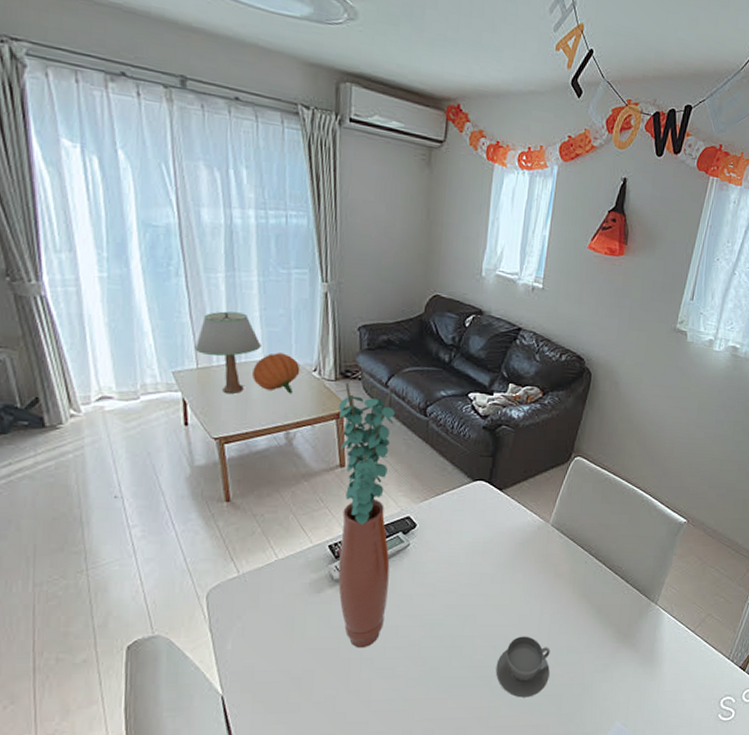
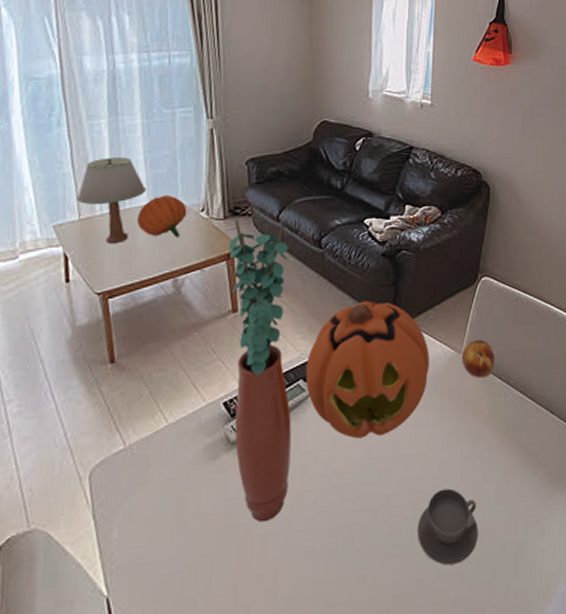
decorative pumpkin: none [405,468,520,587] -> present [306,301,429,439]
fruit: none [549,513,581,546] -> present [461,340,496,378]

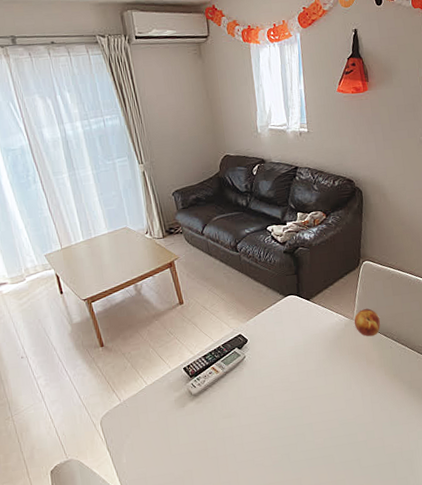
table lamp: present [76,157,146,243] -> none [56,200,104,264]
decorative pumpkin: present [137,195,187,238] -> none [101,224,136,255]
vase: present [229,220,291,522] -> none [169,237,238,447]
decorative pumpkin: present [306,301,429,439] -> none [238,287,330,386]
teacup: present [417,488,478,566] -> none [335,416,381,470]

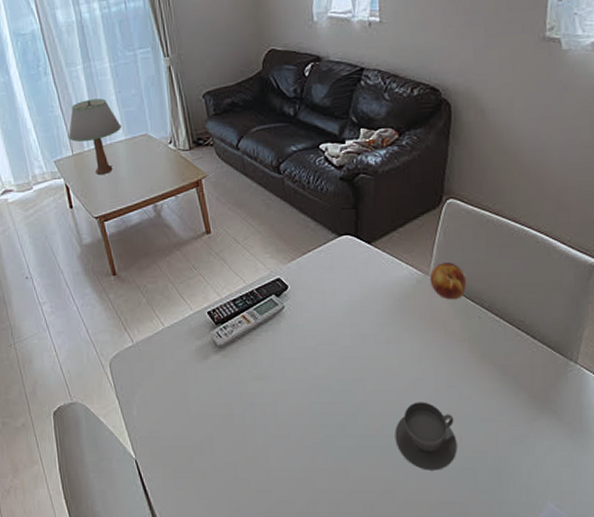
table lamp: none [56,200,104,264] -> present [68,98,121,174]
teacup: none [335,416,381,470] -> present [395,402,457,471]

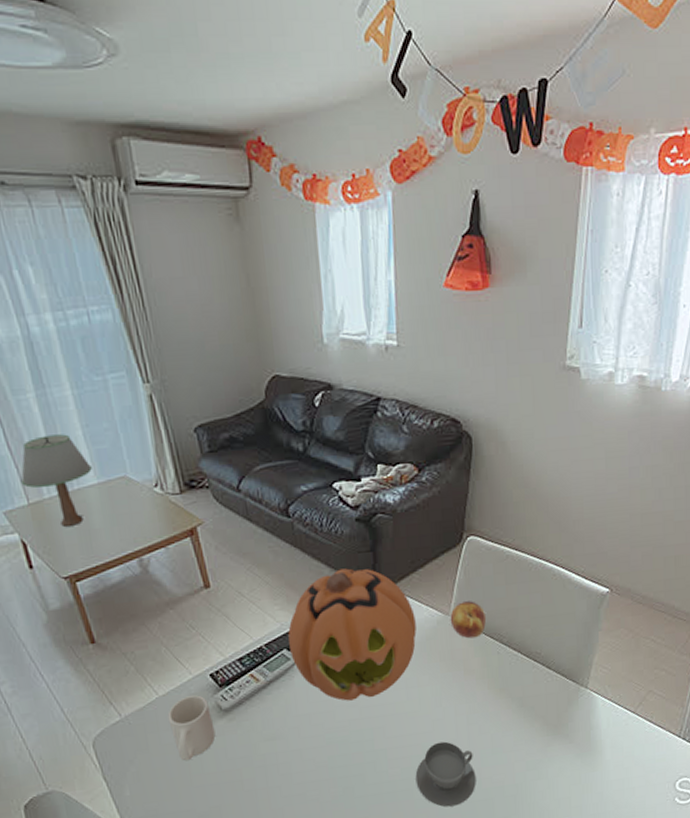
mug: none [171,330,211,390] -> present [167,695,216,761]
decorative pumpkin: none [277,223,397,350] -> present [288,568,417,701]

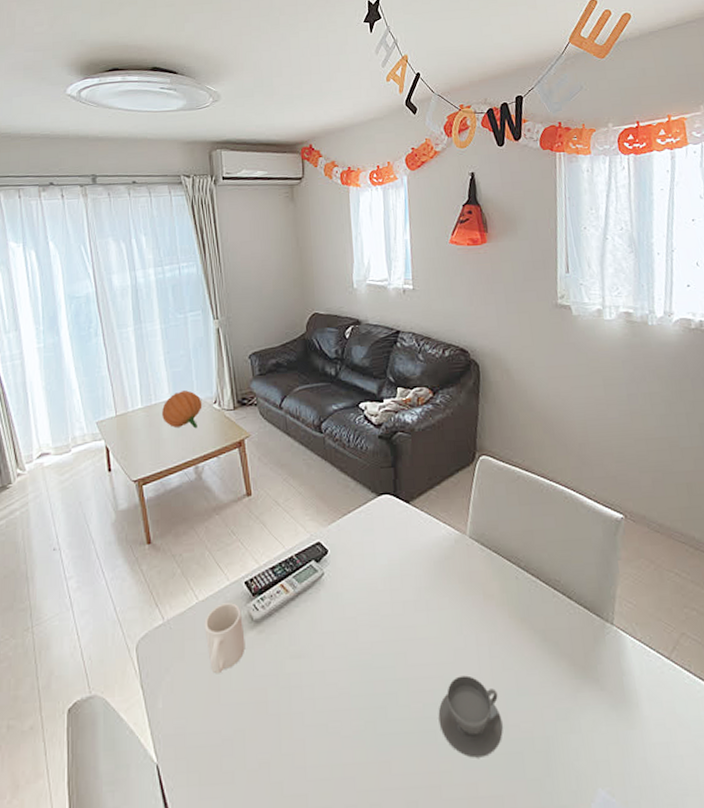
table lamp: present [20,434,92,527] -> none [113,359,167,436]
decorative pumpkin: none [88,472,141,517] -> present [162,390,203,429]
decorative pumpkin: present [288,568,417,701] -> none [317,482,435,620]
fruit: present [450,601,487,639] -> none [466,520,503,560]

